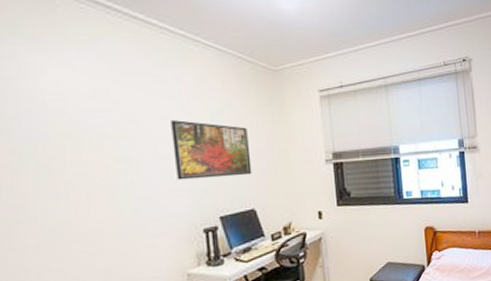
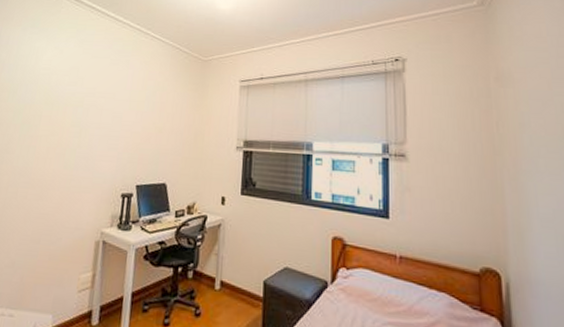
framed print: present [171,120,252,181] -> none [110,96,173,151]

